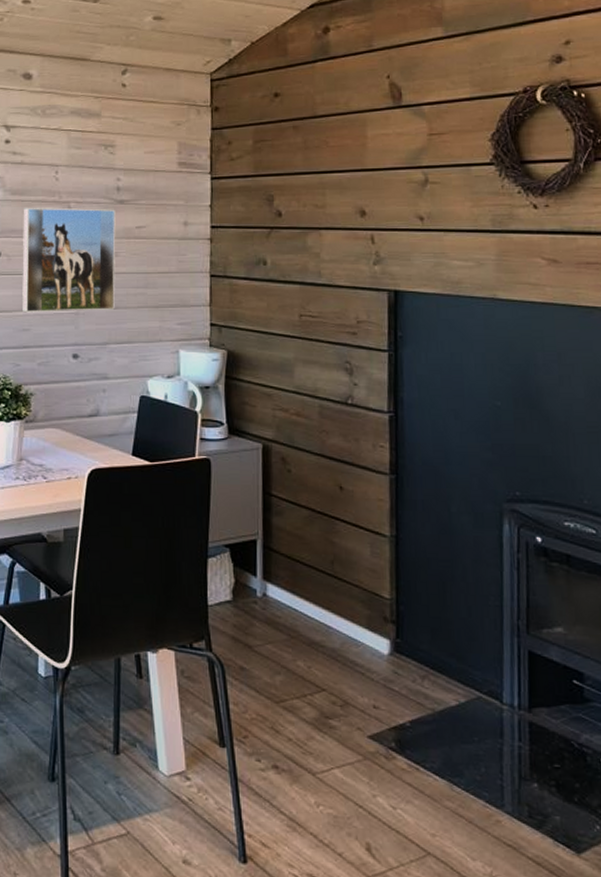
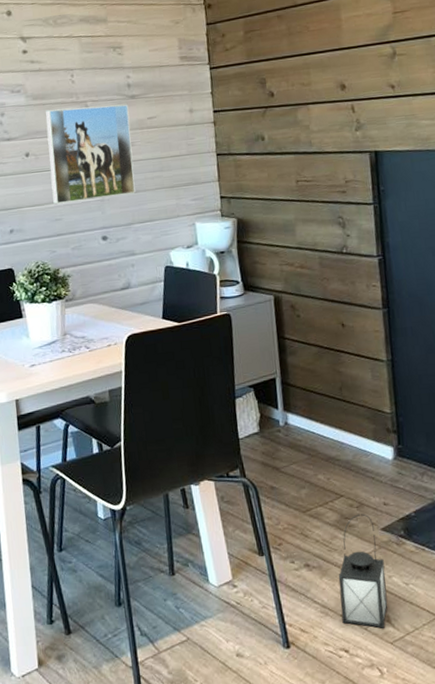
lantern: none [311,714,369,857] -> present [338,513,388,628]

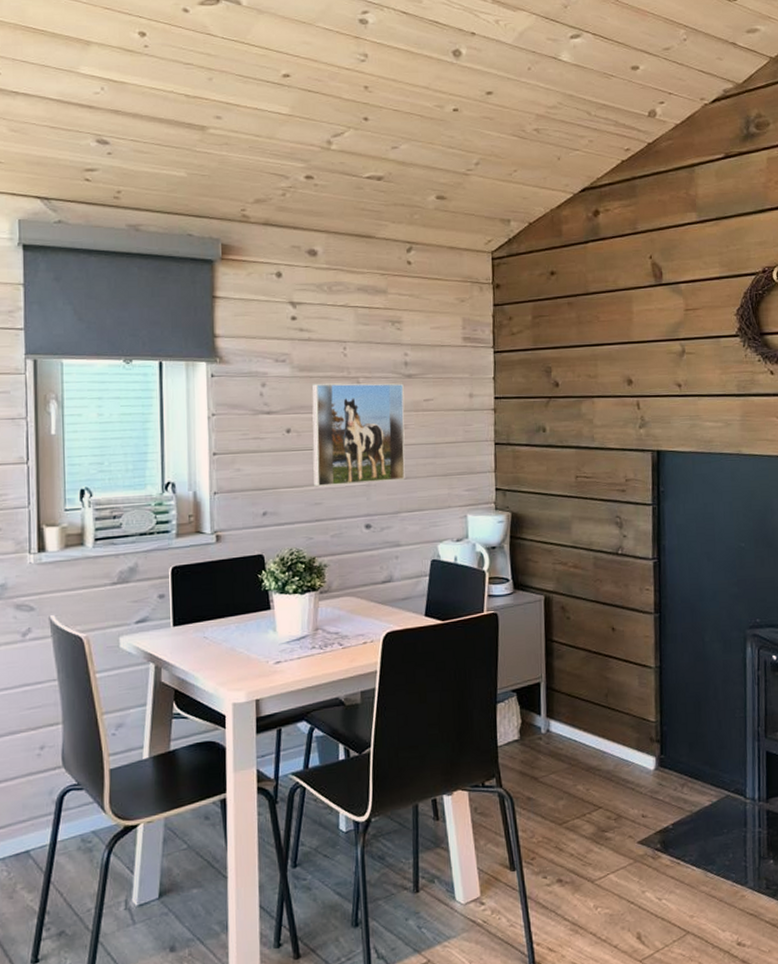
lantern: present [338,513,388,628] -> none [591,826,640,946]

